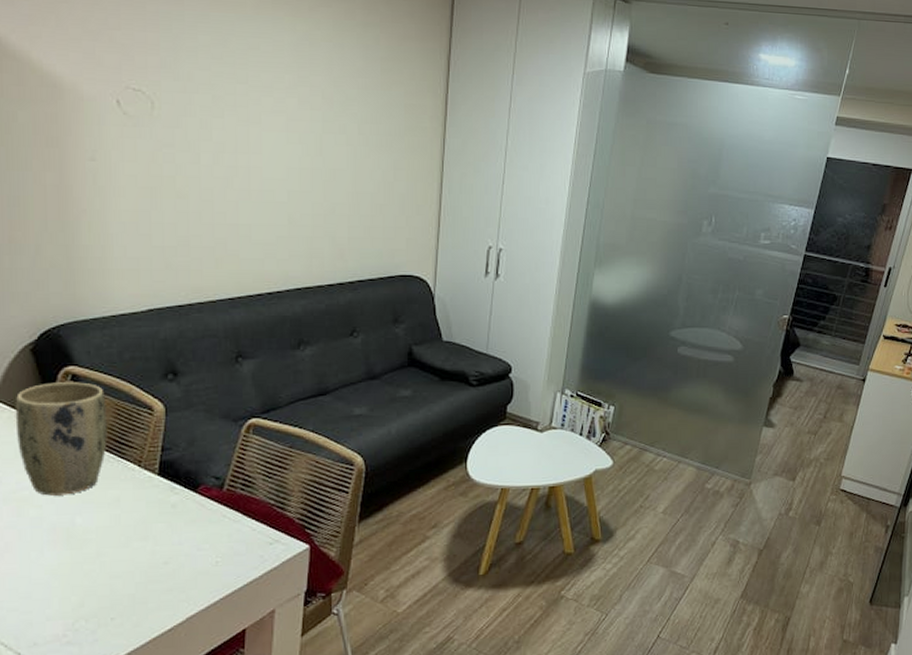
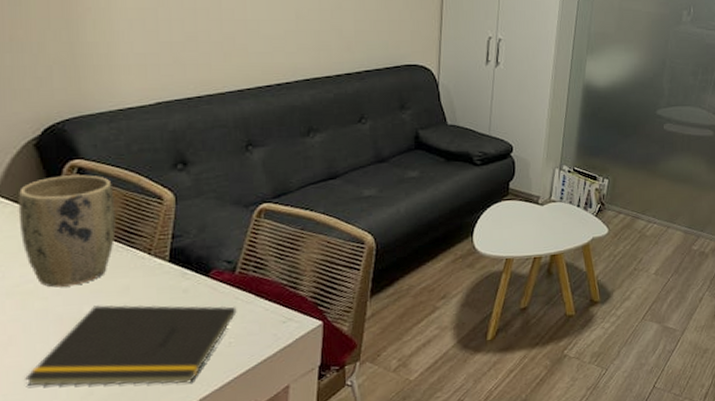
notepad: none [20,516,224,601] -> present [25,304,237,387]

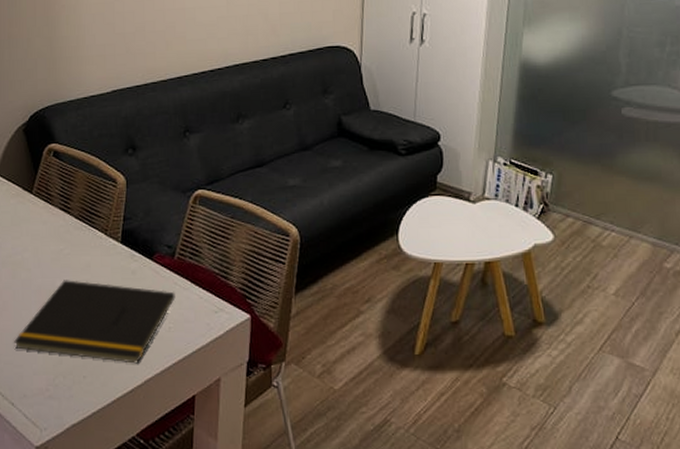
plant pot: present [18,175,116,288] -> none [11,158,81,260]

